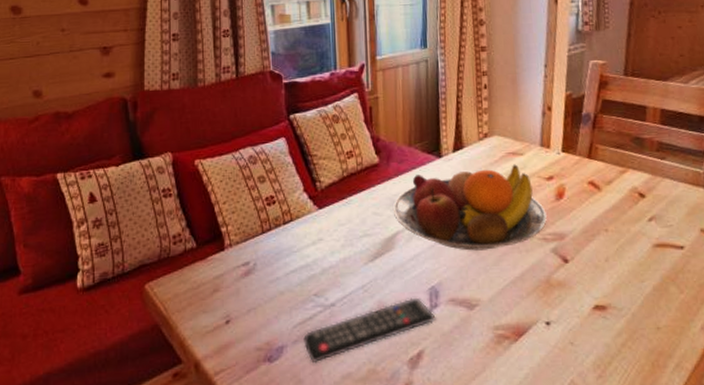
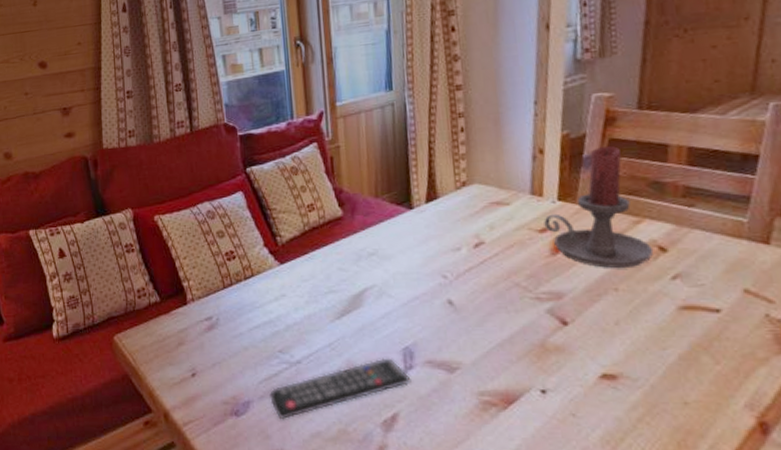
fruit bowl: present [392,164,547,251] -> none [359,215,540,310]
candle holder: none [550,105,635,212] -> present [544,145,654,268]

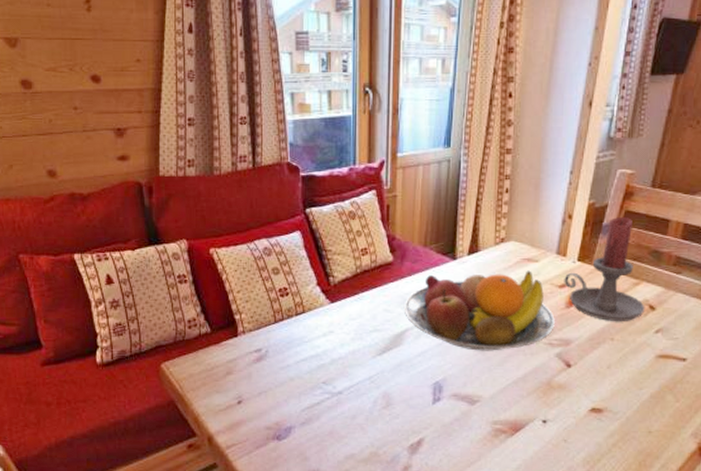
remote control: present [270,358,412,420] -> none [311,391,438,444]
fruit bowl: none [359,215,540,310] -> present [403,270,555,351]

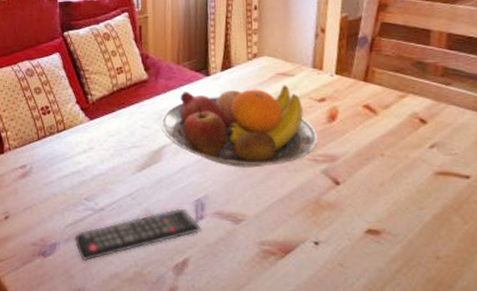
remote control: none [311,391,438,444] -> present [75,208,202,262]
candle holder: present [564,216,645,321] -> none [323,28,416,136]

